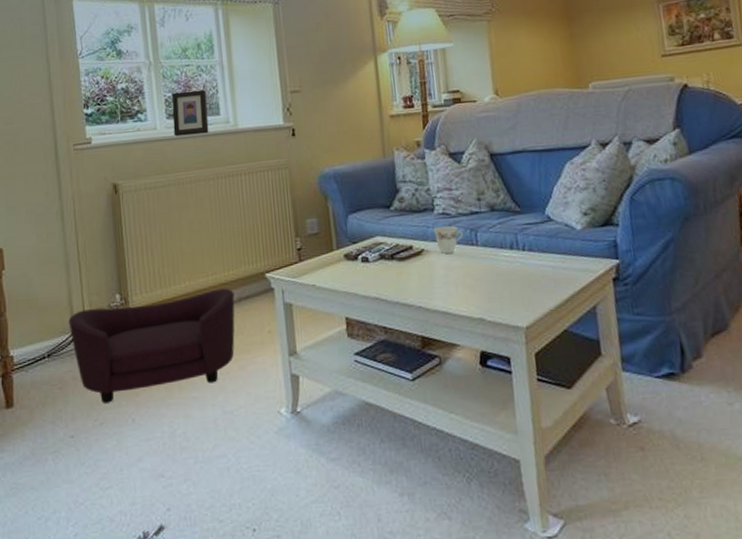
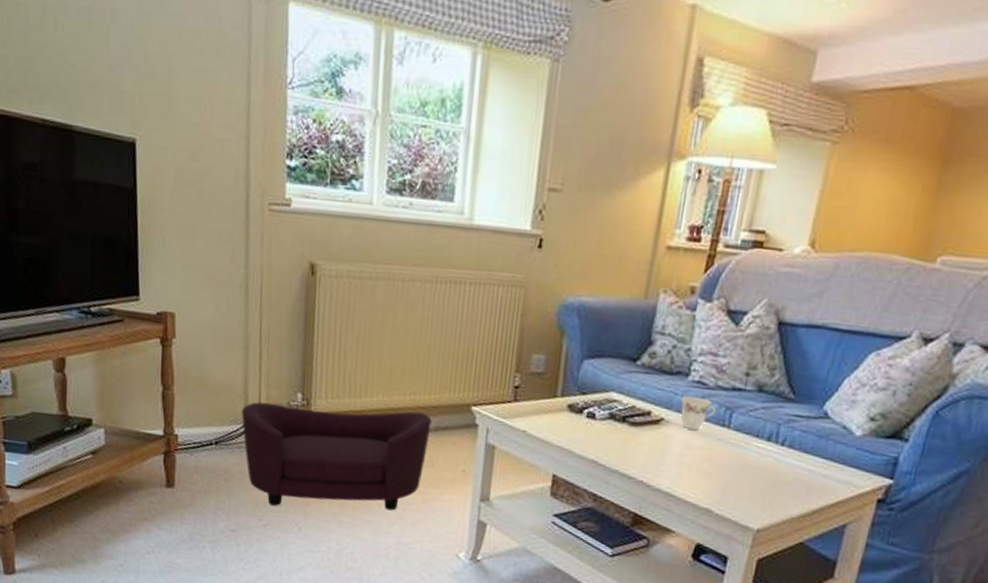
picture frame: present [171,89,209,137] -> none [392,160,442,223]

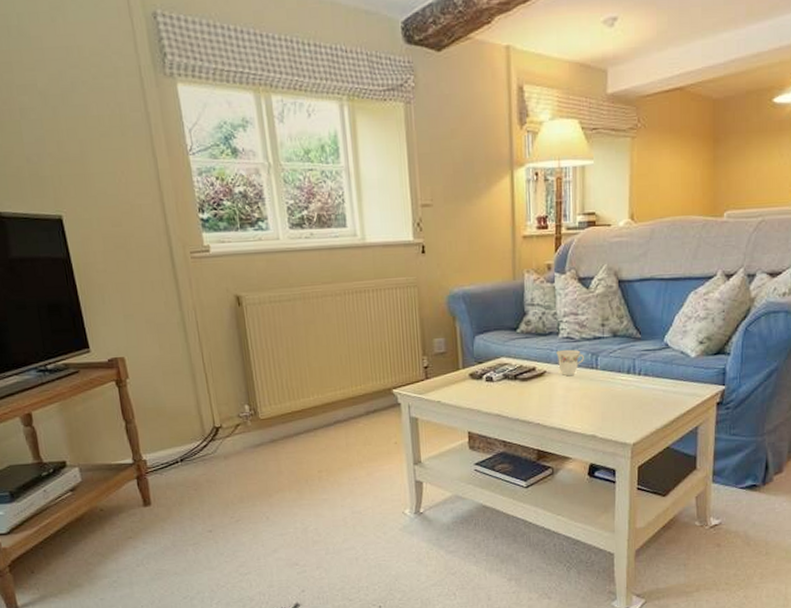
dog bed: present [241,402,432,511] -> none [198,402,363,503]

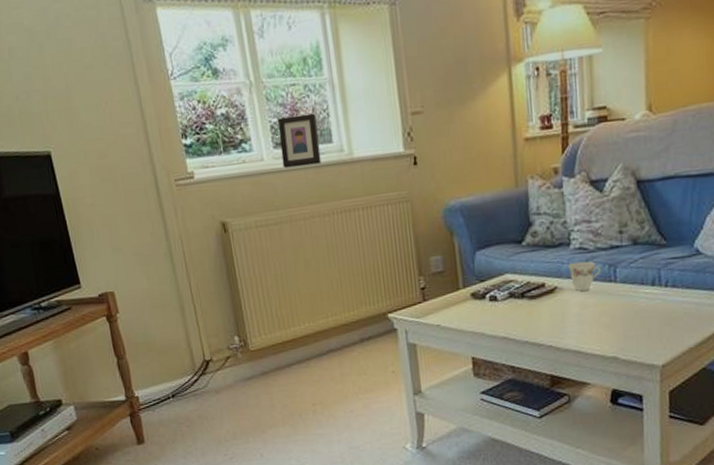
picture frame: none [294,198,335,248] -> present [277,113,322,168]

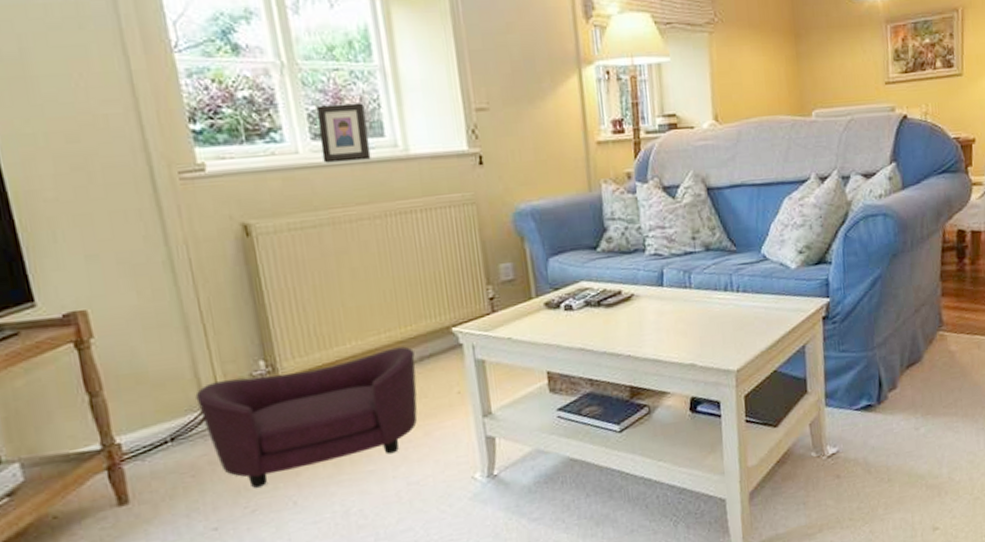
dog bed: none [189,329,358,440] -> present [195,346,418,488]
teacup: present [568,261,600,291] -> none [644,267,676,298]

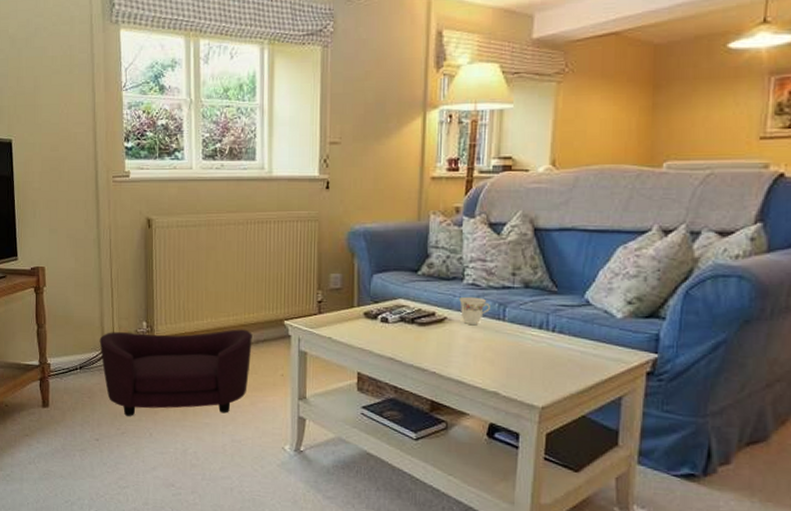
picture frame: present [316,103,371,163] -> none [208,133,244,178]
teacup: none [644,267,676,298] -> present [459,296,490,324]

